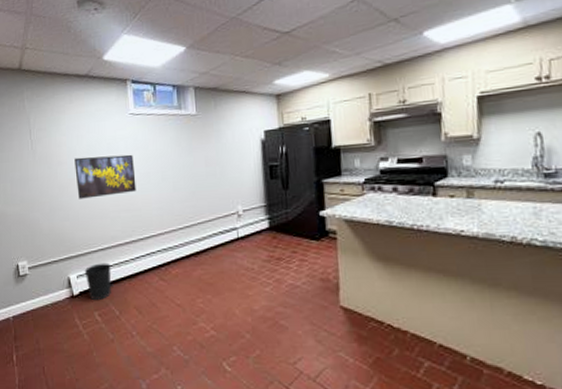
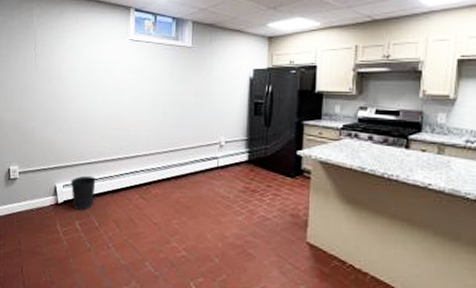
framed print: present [74,154,136,199] -> none [72,75,129,114]

